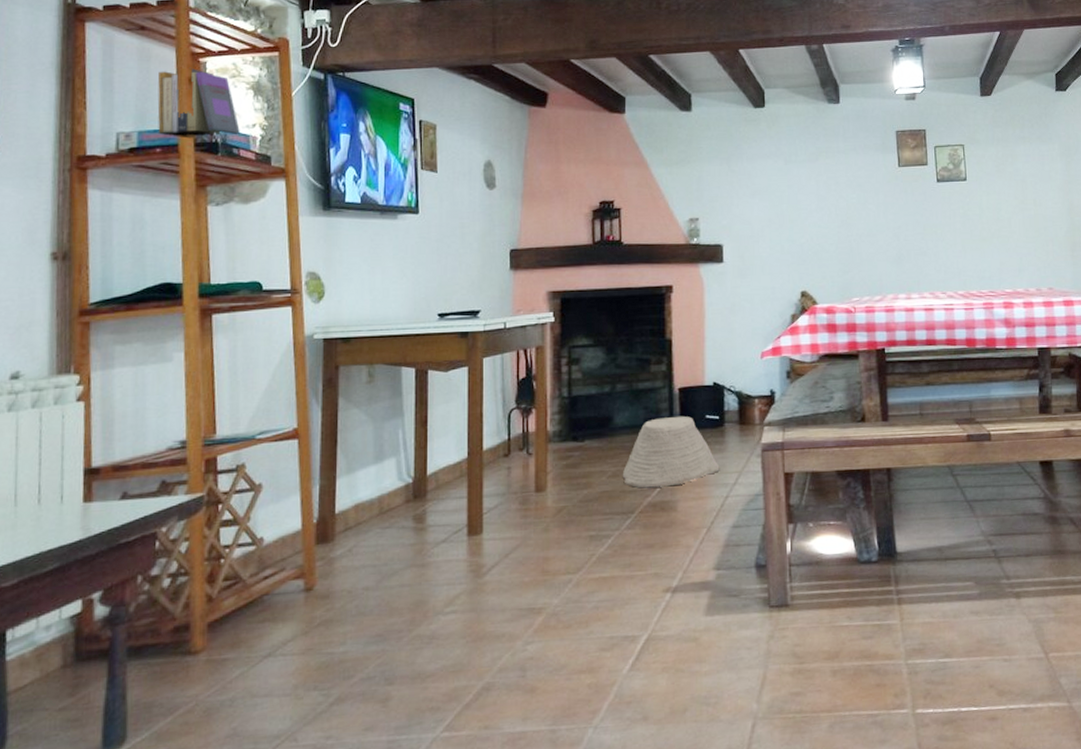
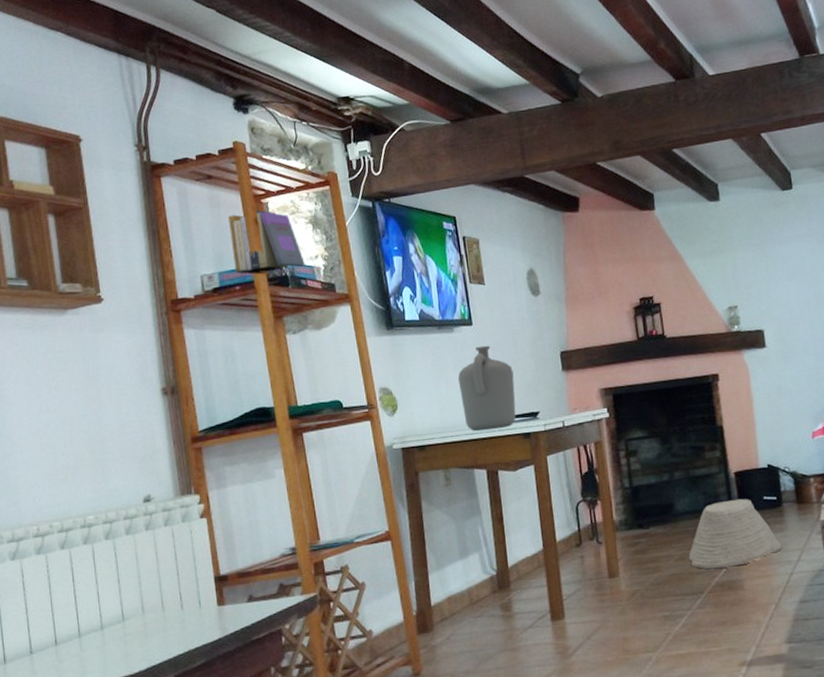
water jug: none [395,236,457,327] -> present [457,345,516,432]

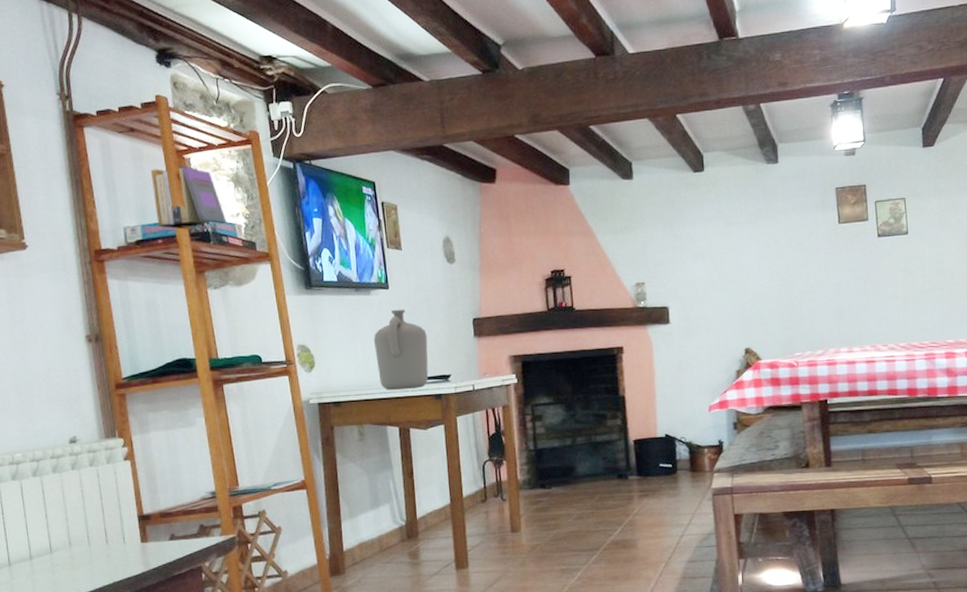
woven basket: present [688,498,782,570] -> none [586,464,674,529]

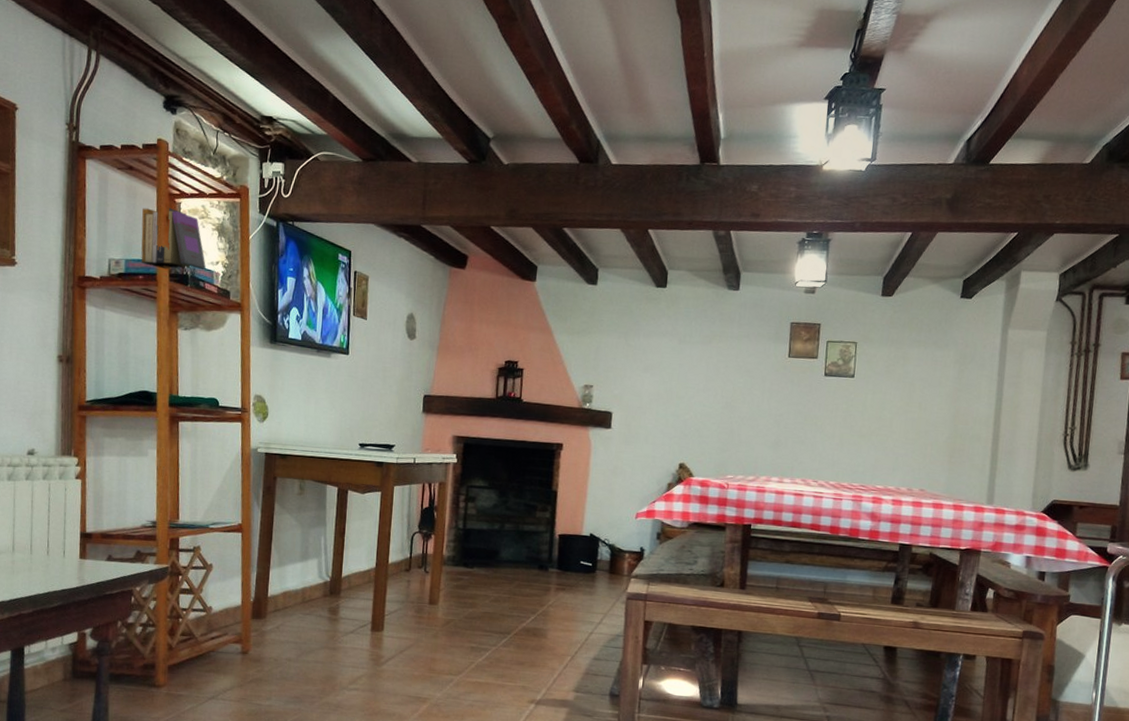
water jug: present [373,309,429,391] -> none [326,375,378,454]

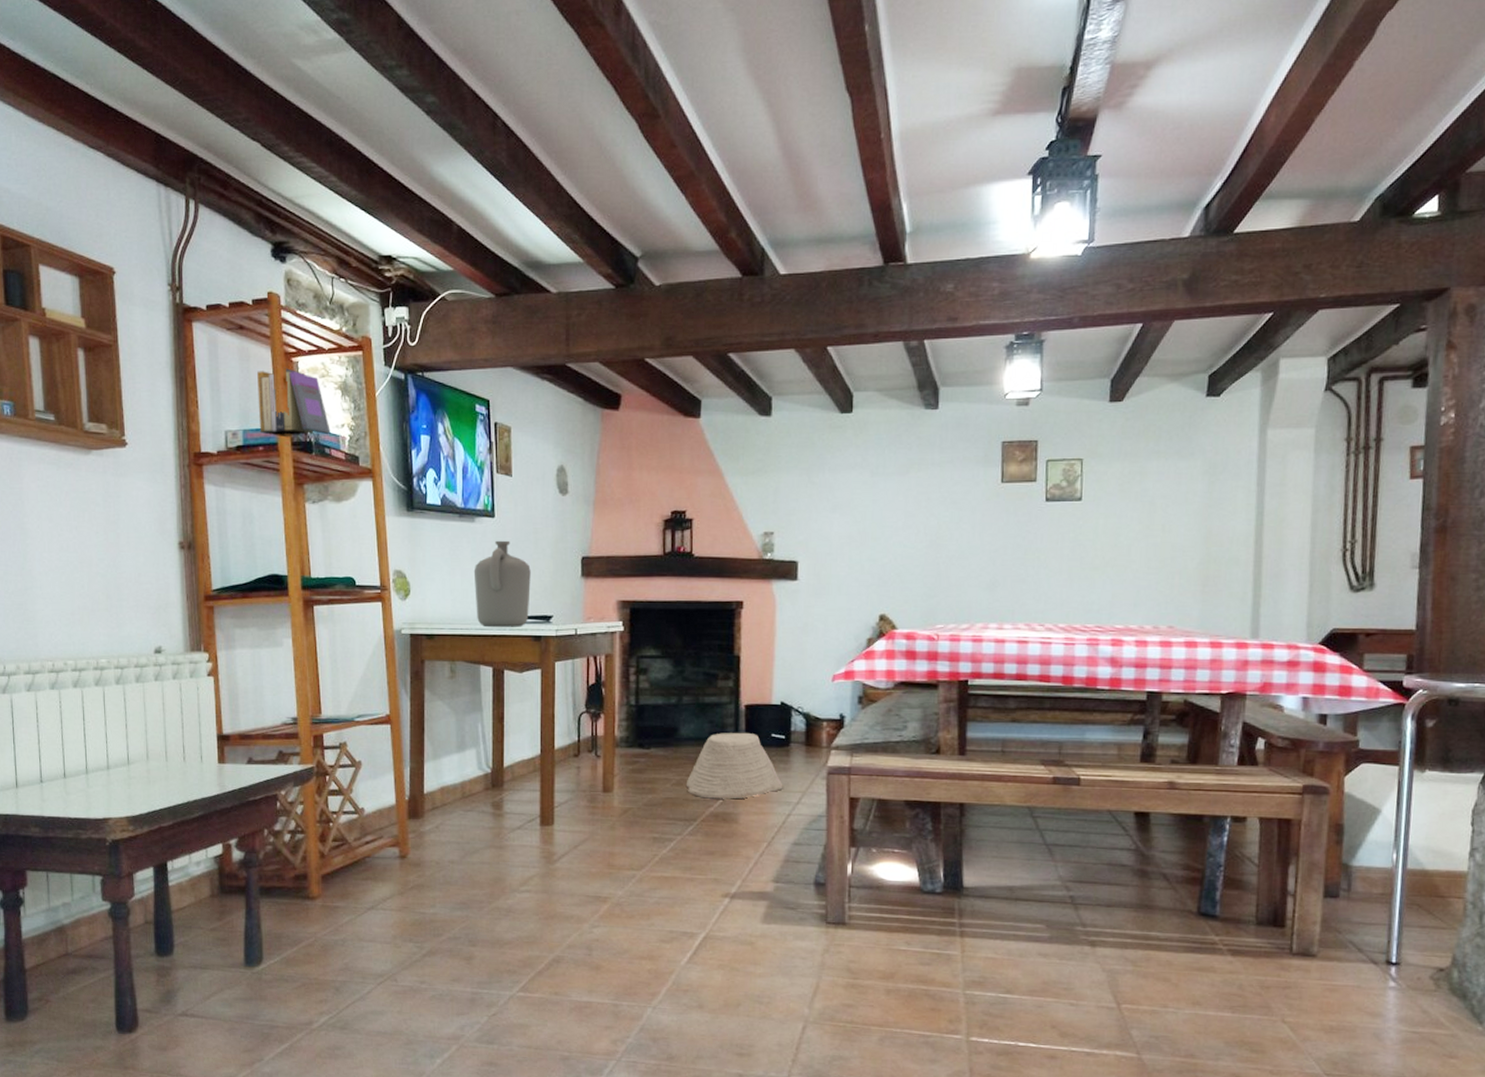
water jug: none [326,375,378,454] -> present [473,540,531,628]
woven basket: none [502,557,588,617] -> present [686,732,783,799]

